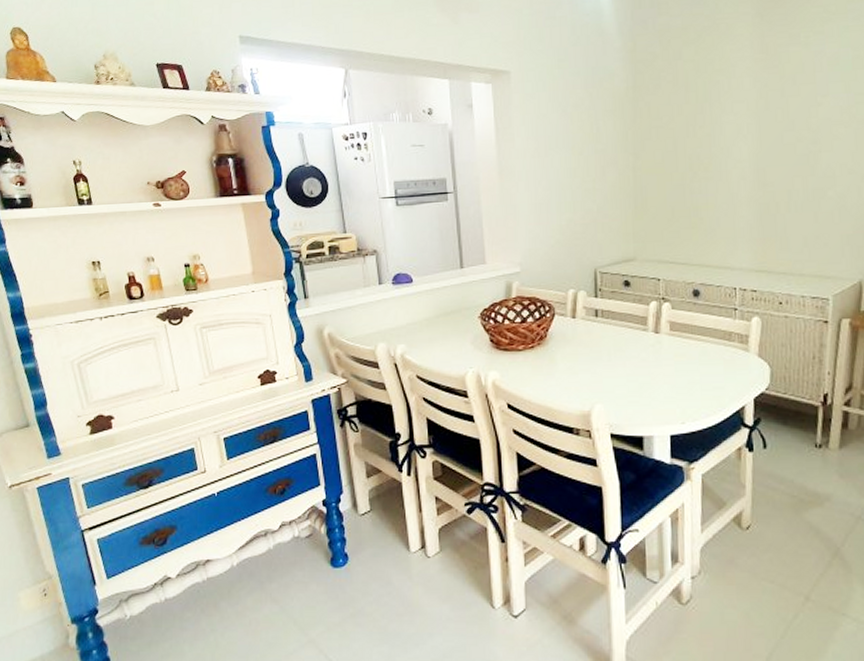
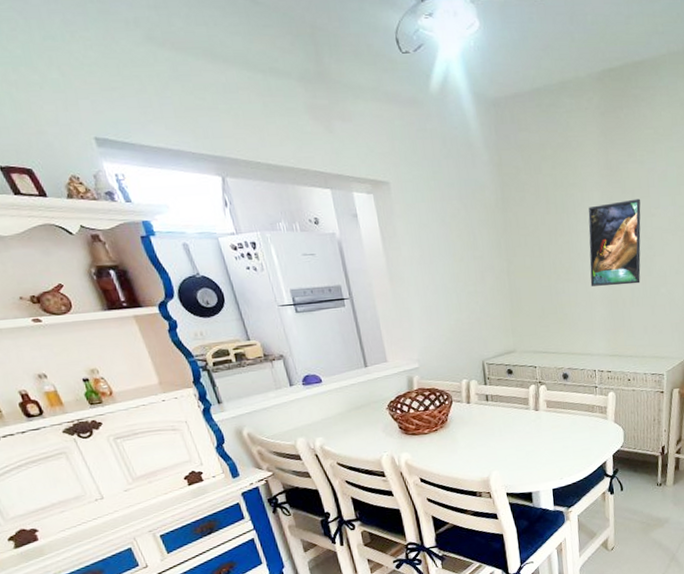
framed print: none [734,85,804,187] -> present [588,198,641,287]

